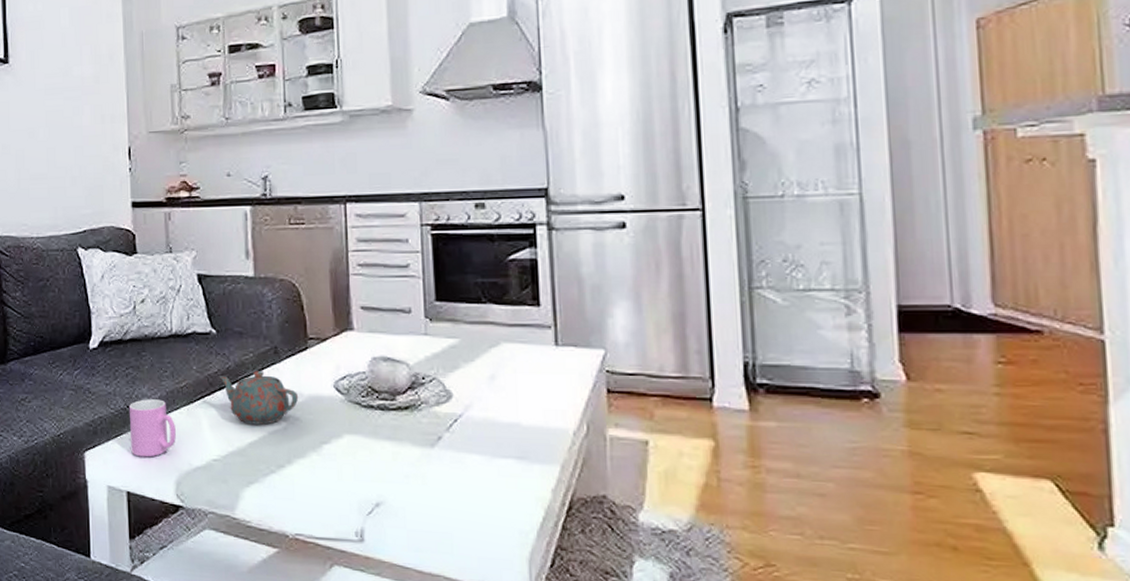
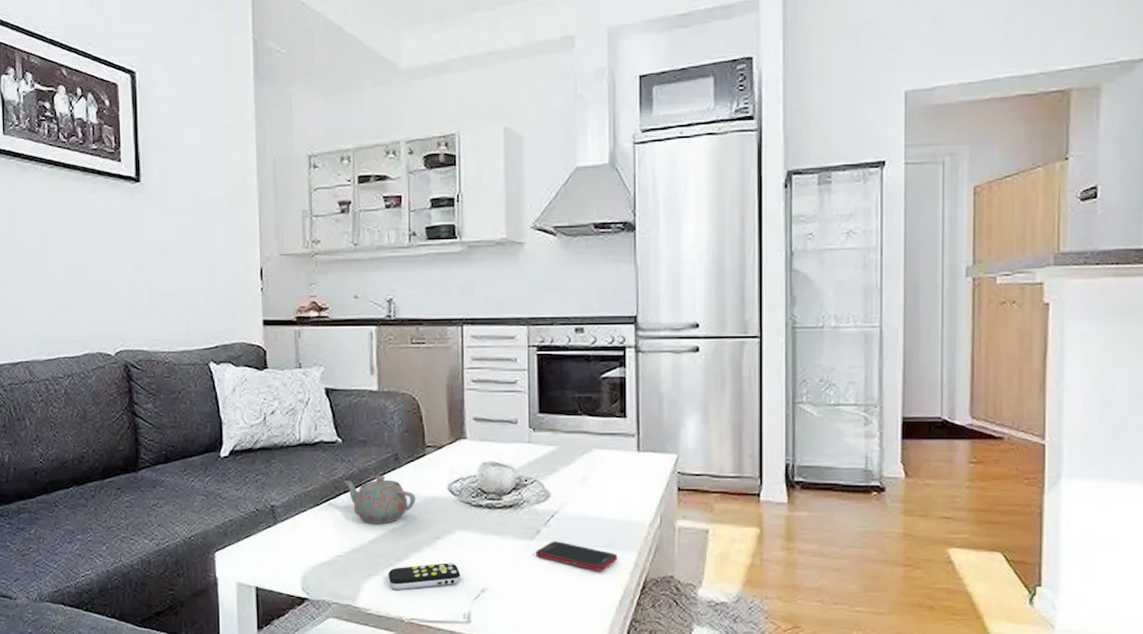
cup: present [128,399,176,457] -> none [258,503,303,556]
remote control: none [269,471,352,501] -> present [388,563,461,591]
cell phone: none [438,450,537,487] -> present [536,541,618,571]

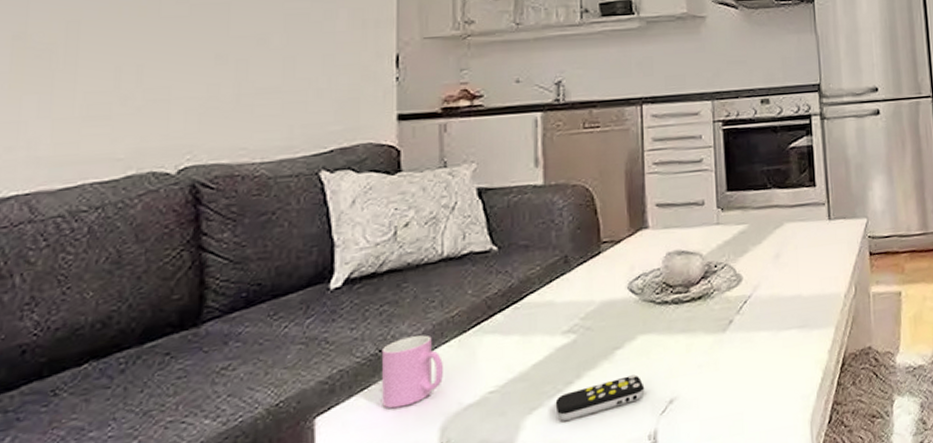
cup: none [258,503,303,556] -> present [381,335,443,409]
teapot: present [343,476,416,524] -> none [499,284,590,344]
cell phone: present [536,541,618,571] -> none [729,328,816,356]

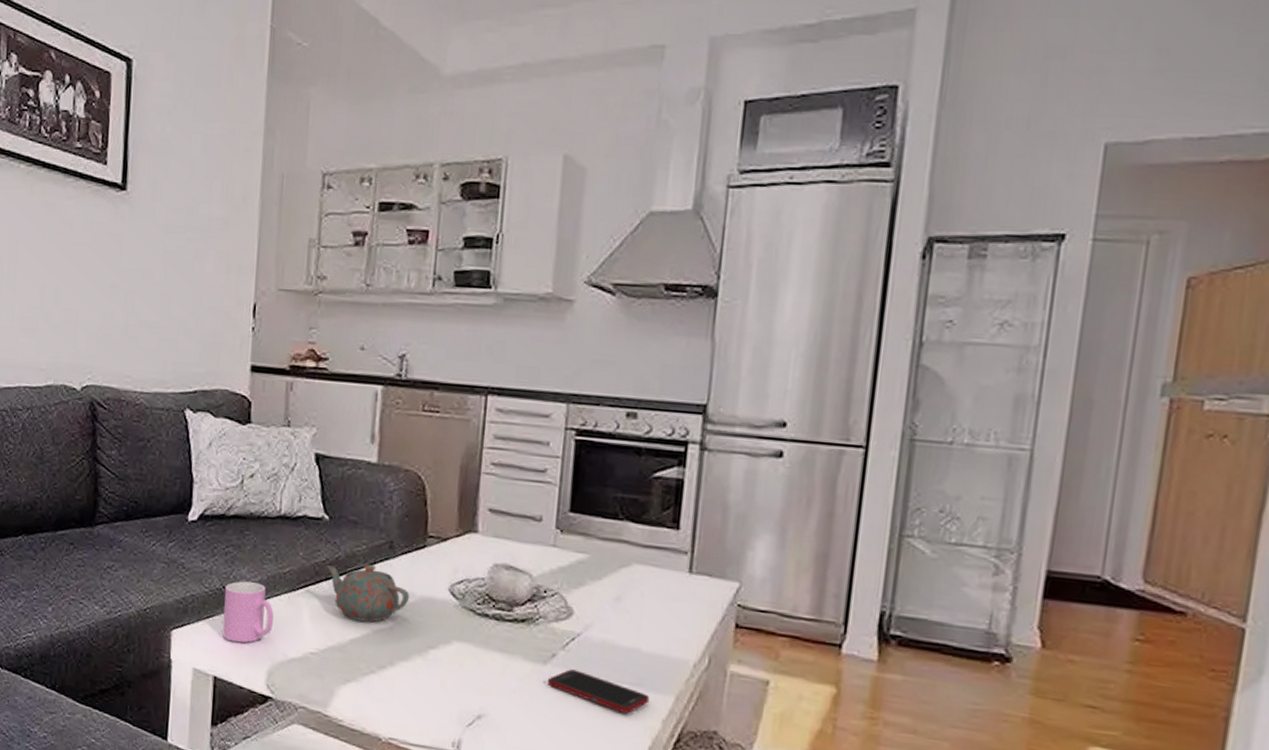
teapot: none [499,284,590,344] -> present [326,564,410,622]
remote control: present [555,375,645,422] -> none [367,675,454,705]
cell phone: none [729,328,816,356] -> present [548,669,650,714]

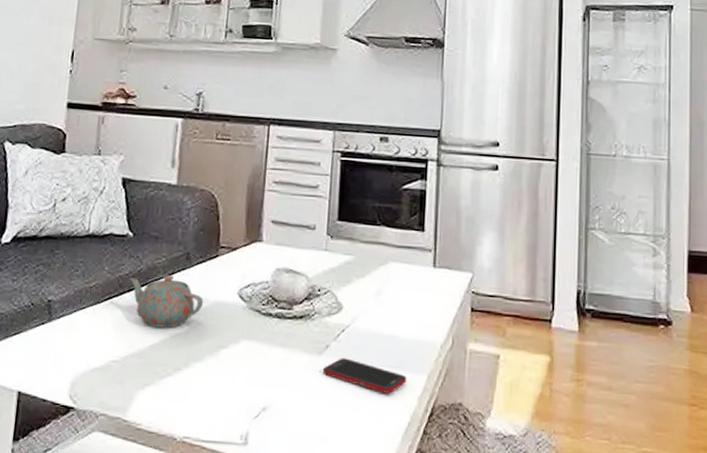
cup: present [222,581,274,643] -> none [29,297,79,357]

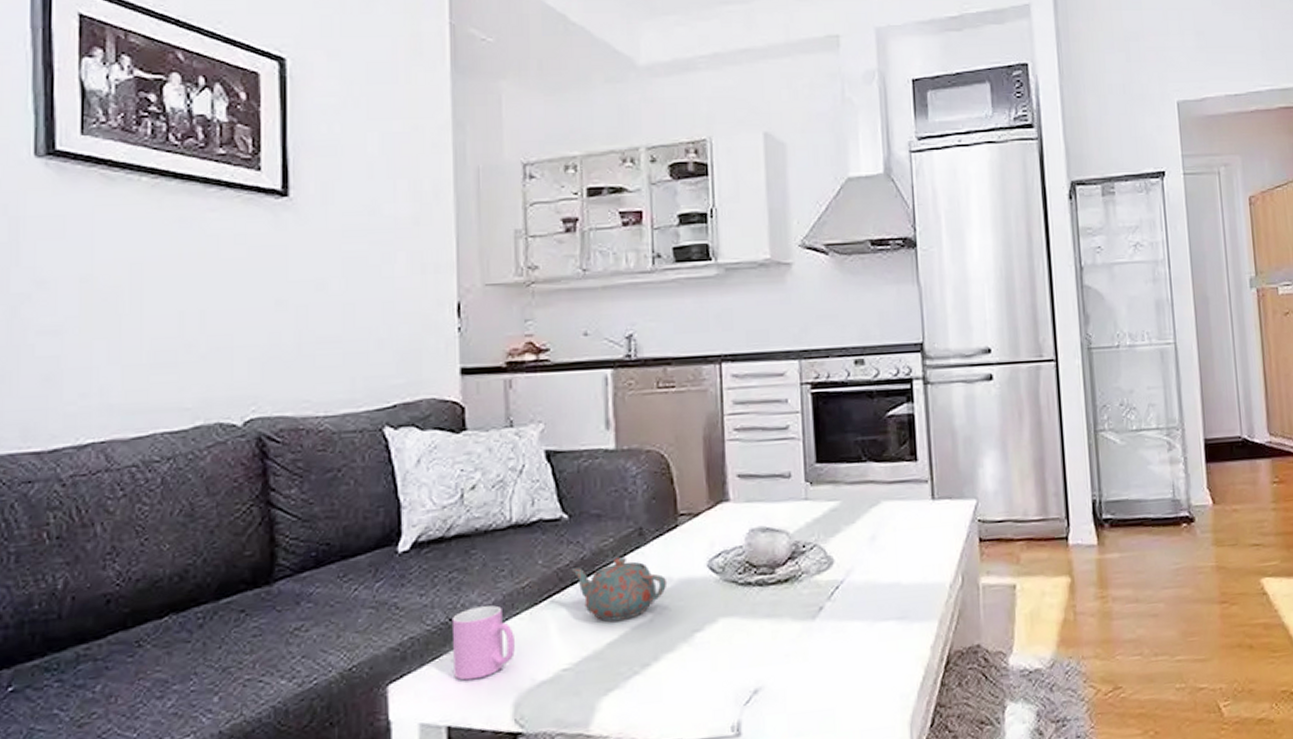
cup: none [29,297,79,357] -> present [451,605,515,681]
cell phone: present [323,358,407,394] -> none [819,617,917,650]

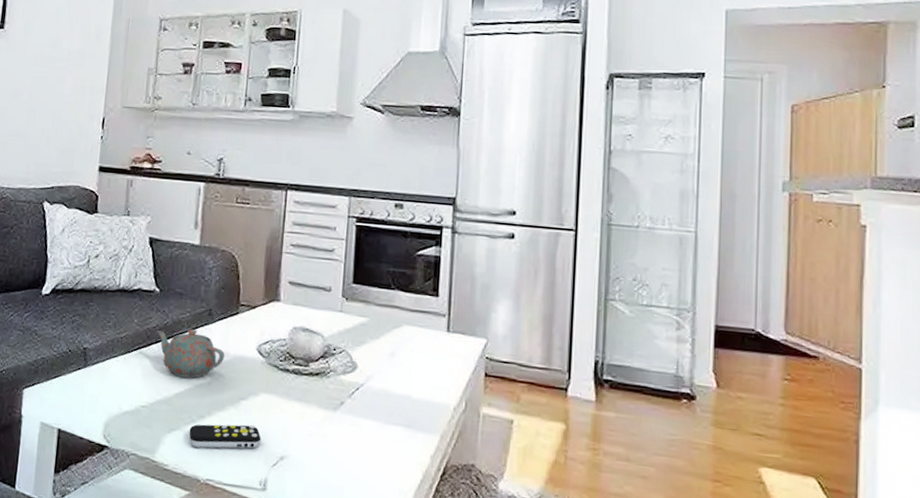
cup: present [451,605,515,681] -> none [67,345,111,399]
remote control: none [632,660,727,706] -> present [189,424,261,449]

